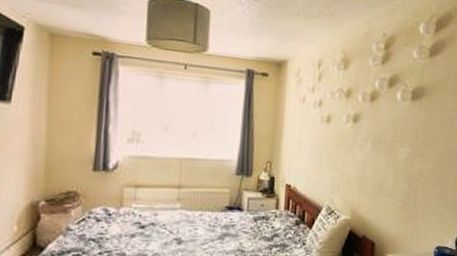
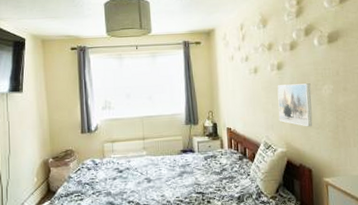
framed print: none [347,140,387,194] -> present [277,83,313,127]

